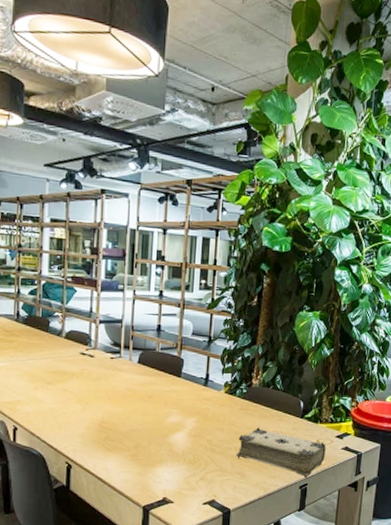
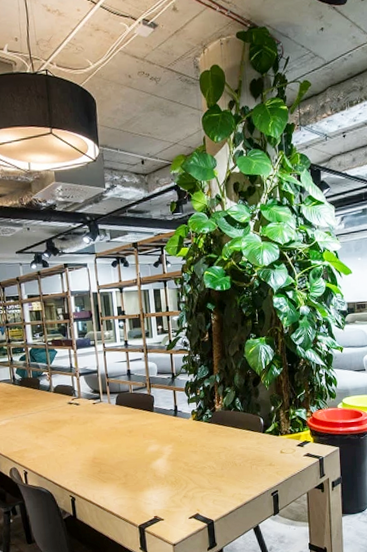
book: present [236,427,326,479] -> none [210,446,290,486]

